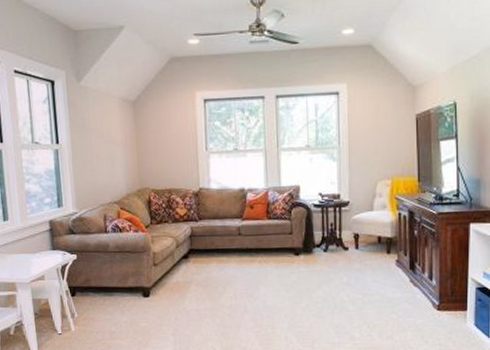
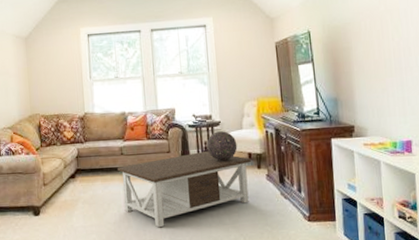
coffee table: none [233,234,380,313] -> present [116,151,251,228]
decorative sphere: none [333,212,366,245] -> present [207,131,238,161]

